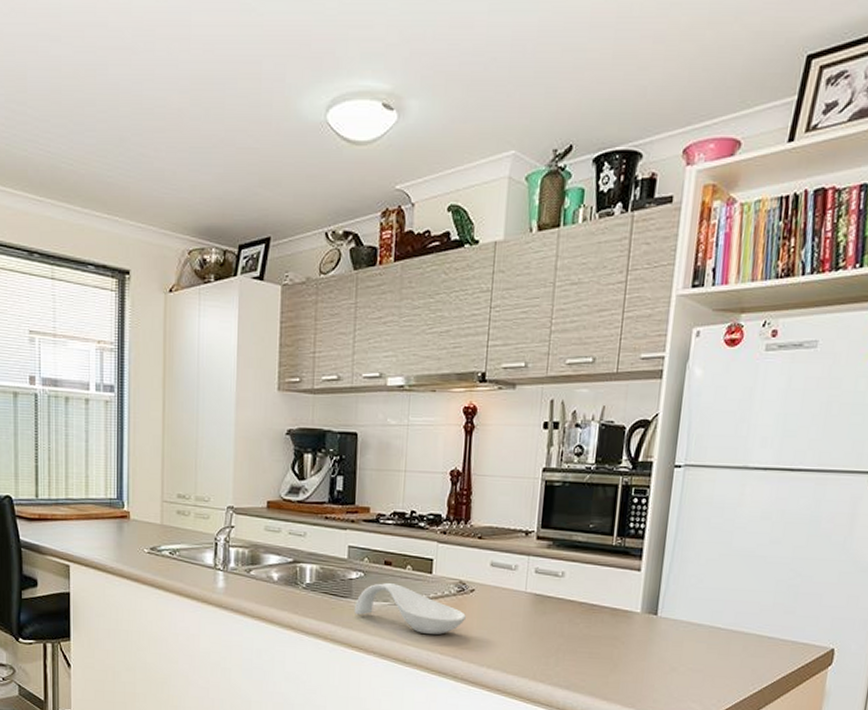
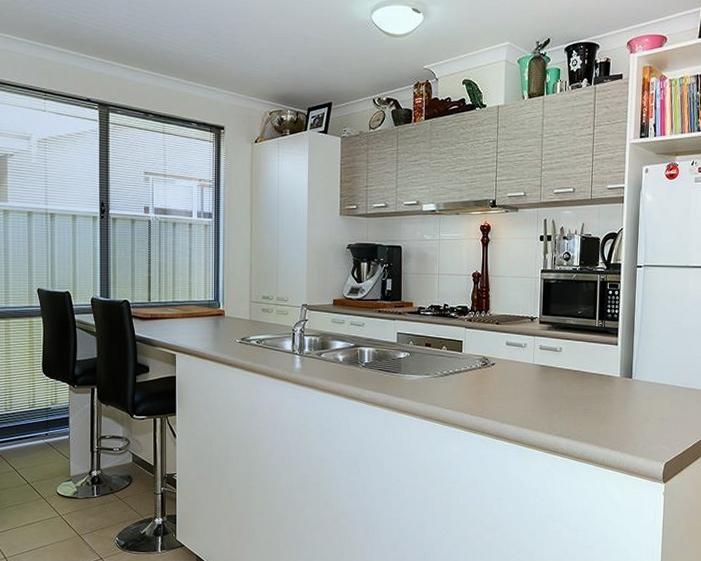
spoon rest: present [353,583,466,635] -> none [403,361,489,399]

